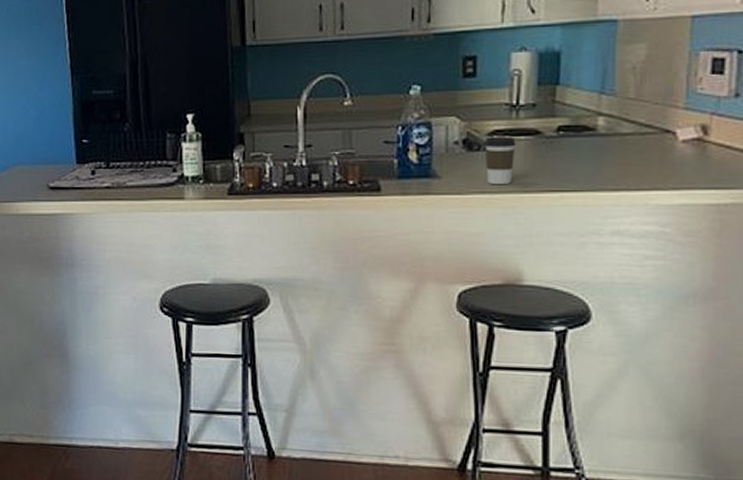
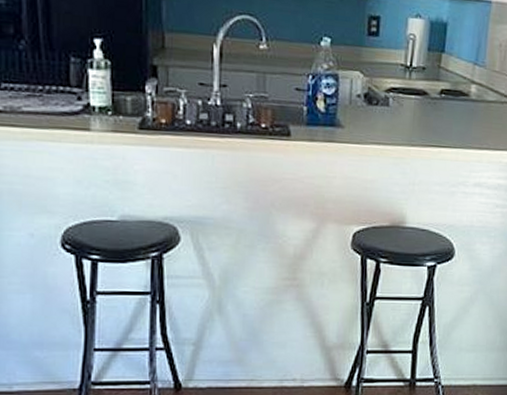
coffee cup: present [484,137,516,185] -> none [382,93,408,138]

